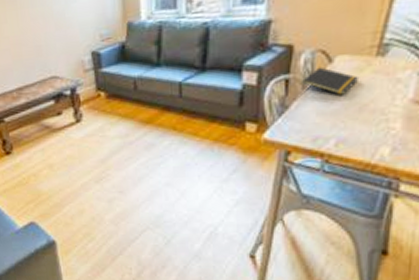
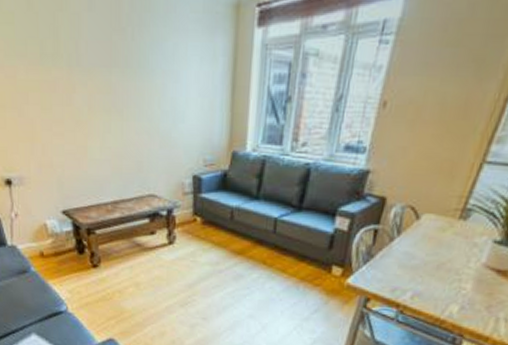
notepad: present [300,67,360,95] -> none [387,222,442,251]

